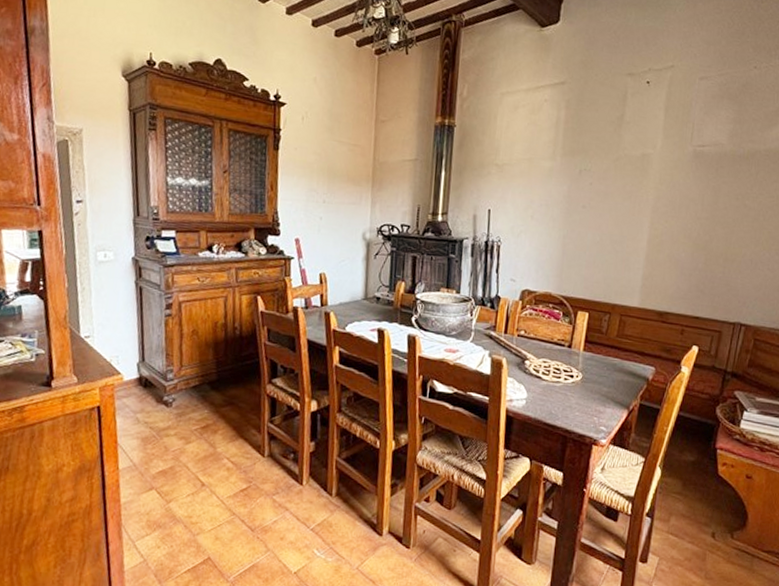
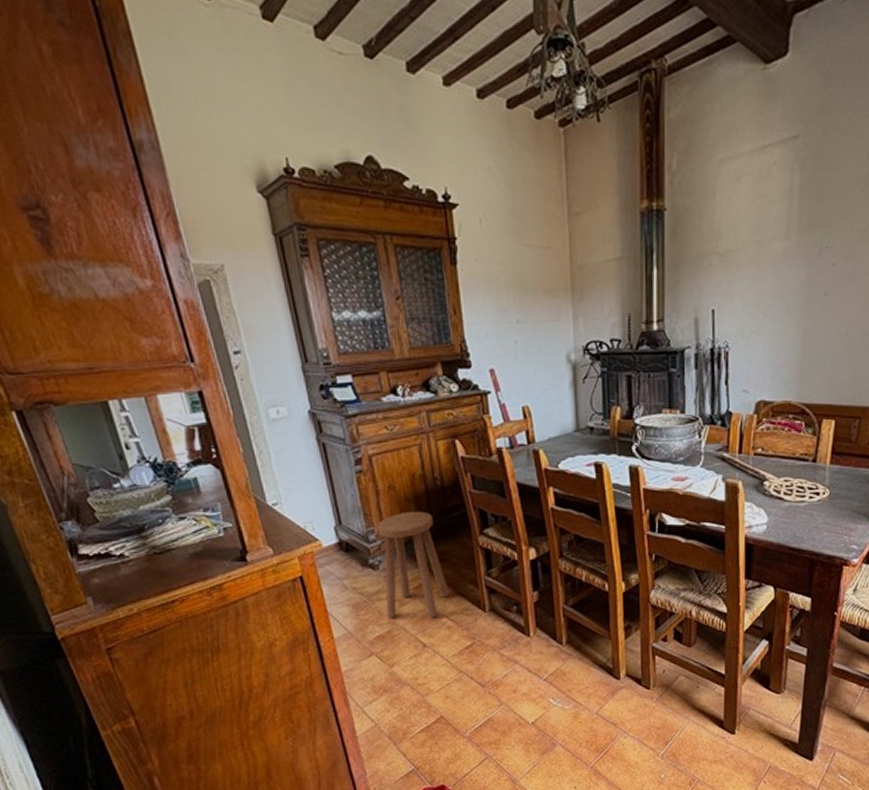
stool: none [172,355,233,458] -> present [377,511,449,618]

